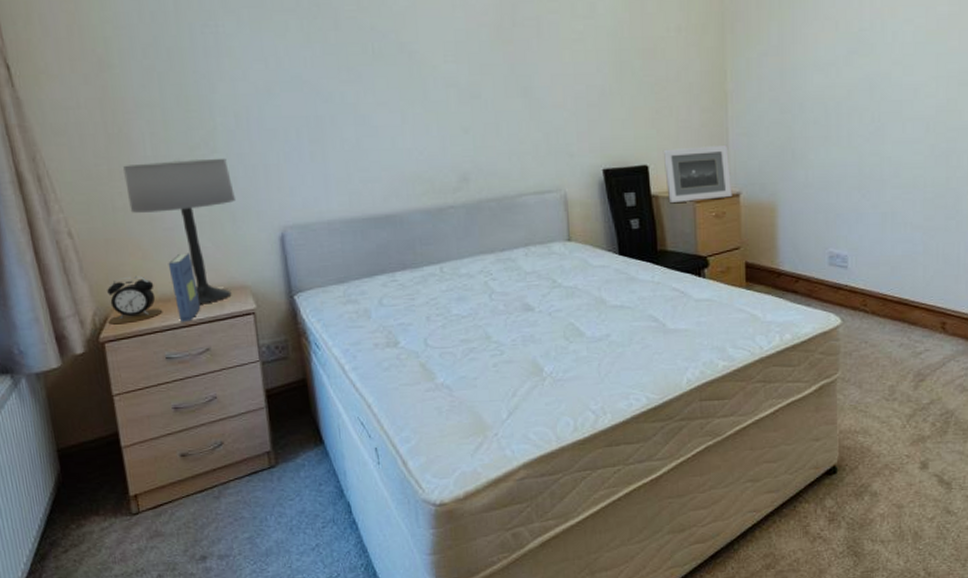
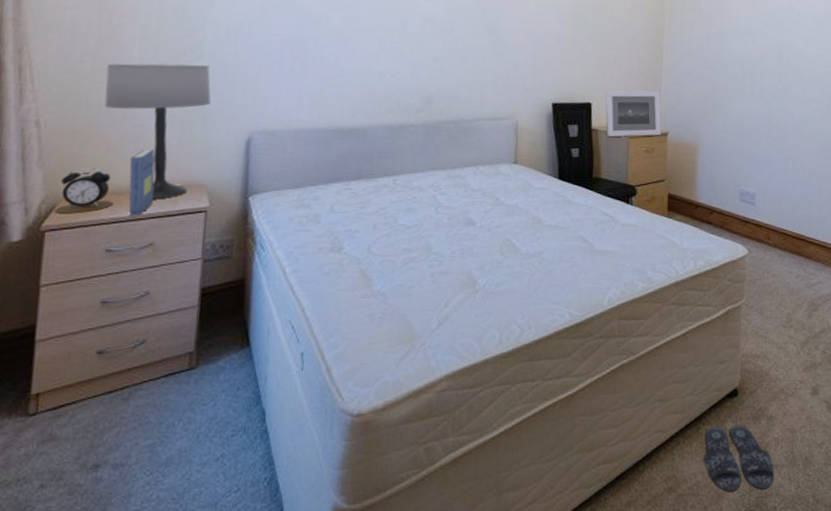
slippers: none [801,502,880,568] -> present [702,424,774,492]

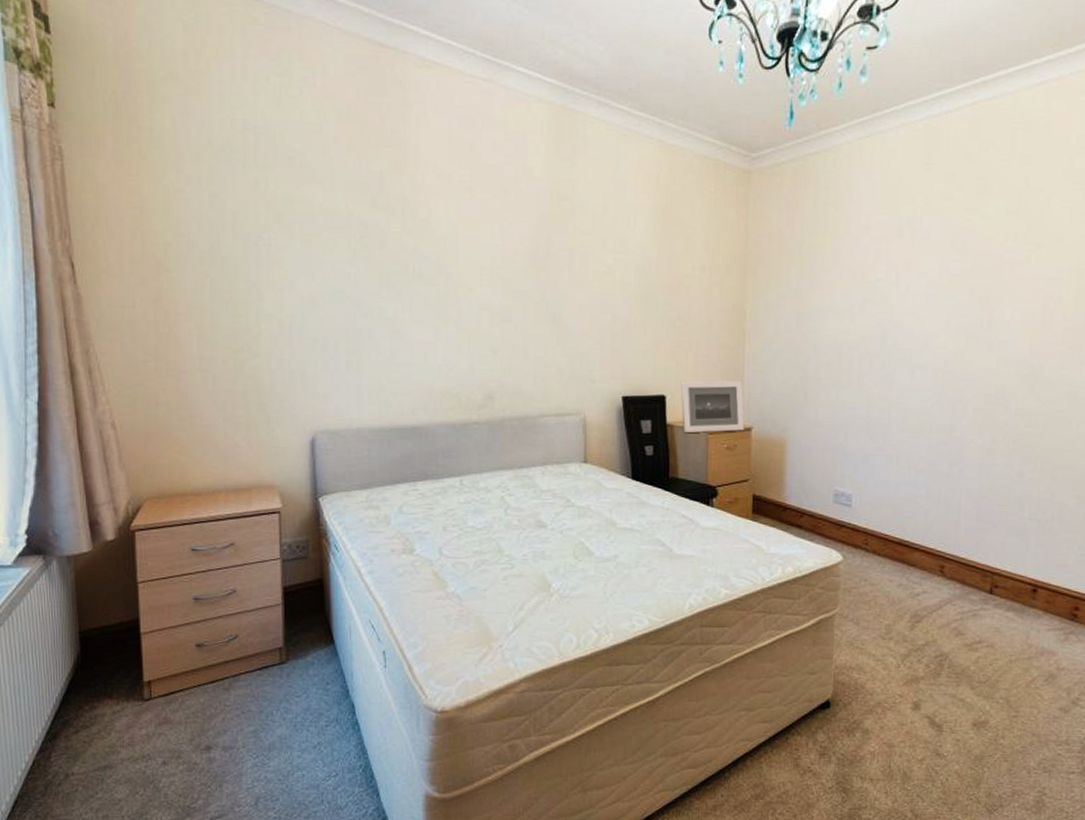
alarm clock: present [54,167,113,214] -> none [141,469,192,515]
table lamp: present [104,62,211,200] -> none [170,361,272,500]
book: present [128,149,155,217] -> none [202,450,230,517]
slippers: present [702,424,774,492] -> none [792,736,869,802]

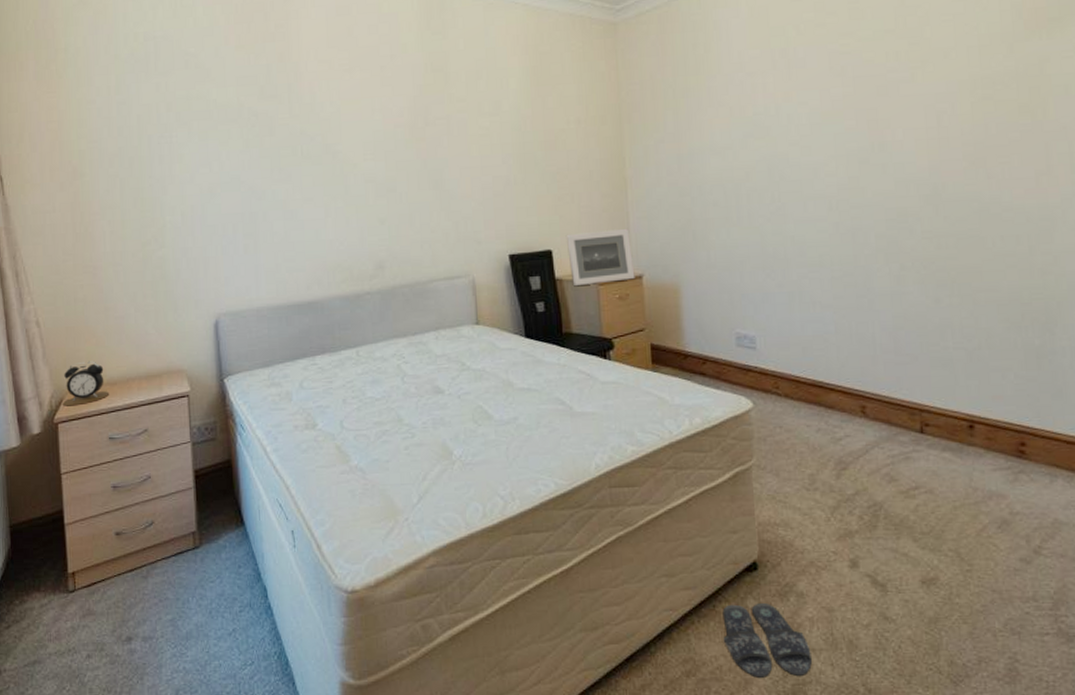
alarm clock: none [141,469,192,515] -> present [63,361,109,406]
slippers: none [792,736,869,802] -> present [722,602,812,678]

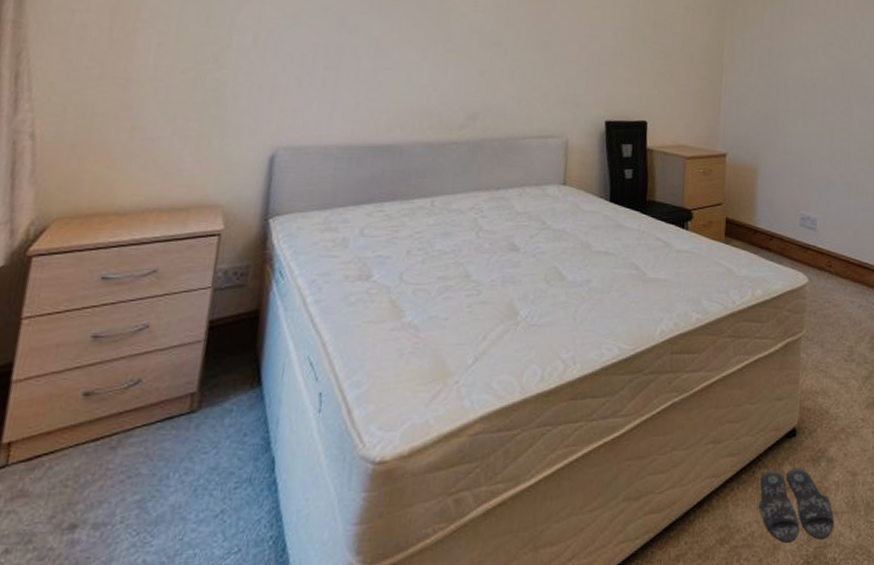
alarm clock: present [63,361,109,406] -> none [45,185,114,237]
picture frame: present [565,228,635,287] -> none [661,108,720,158]

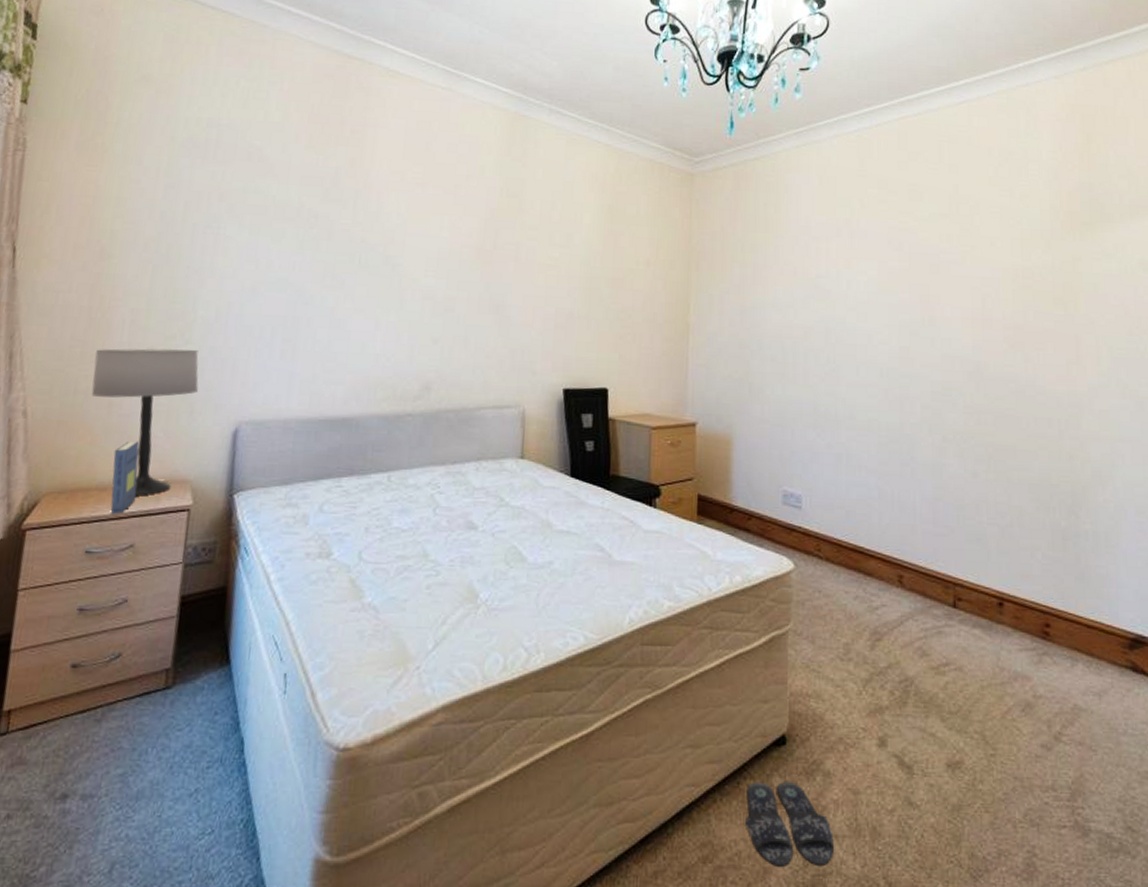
table lamp: none [111,71,233,221] -> present [91,347,199,496]
book: none [131,165,166,240] -> present [110,441,140,515]

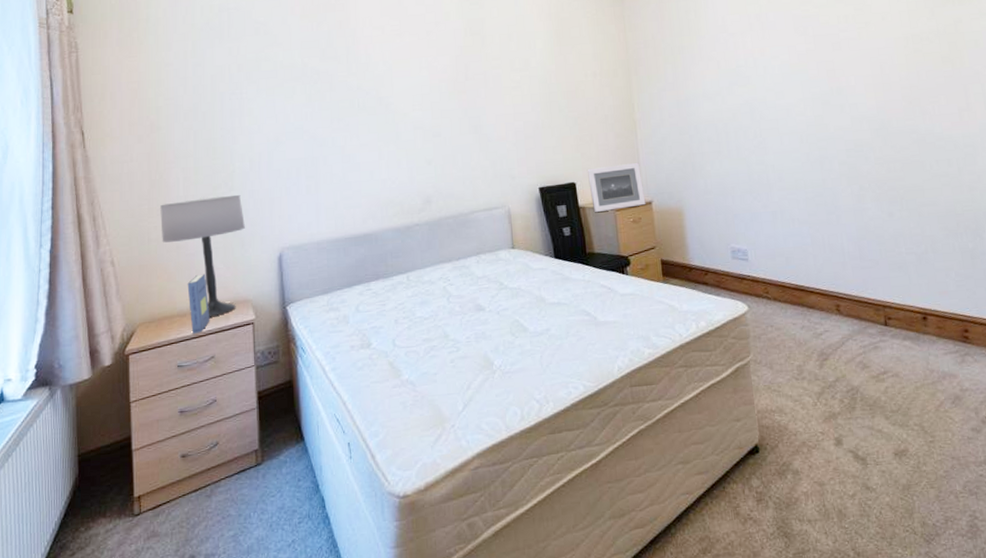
picture frame: none [623,373,689,428] -> present [586,162,646,213]
slippers: present [744,781,834,867] -> none [731,481,809,550]

